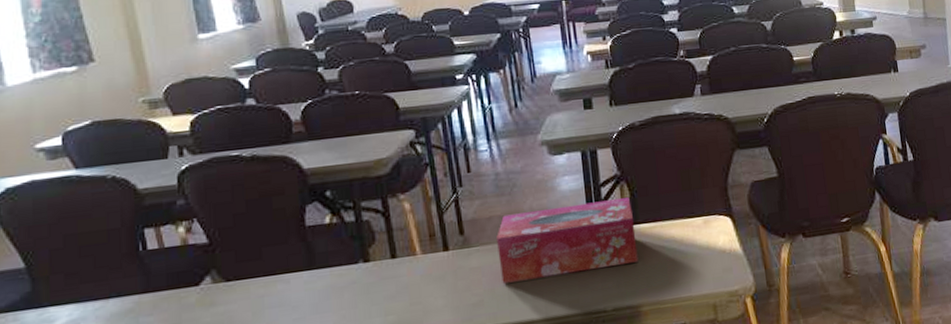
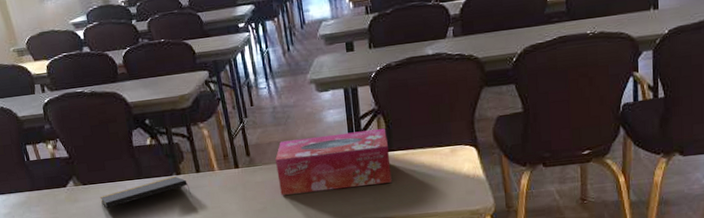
notepad: none [249,263,383,313] -> present [99,175,191,208]

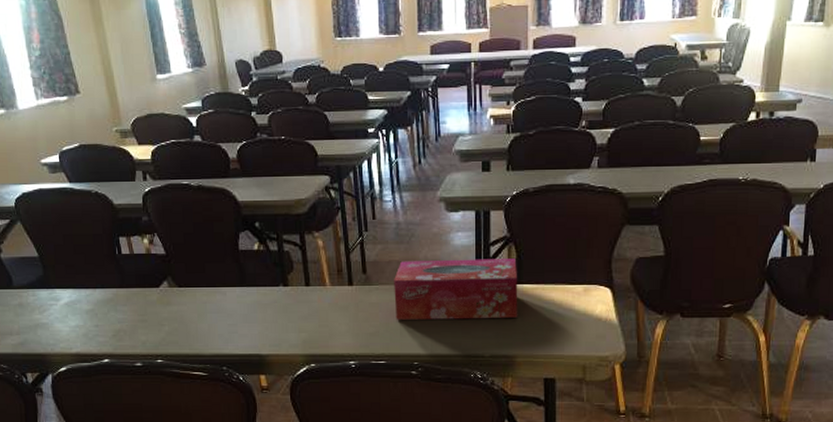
notepad: present [99,175,191,208] -> none [195,287,298,315]

